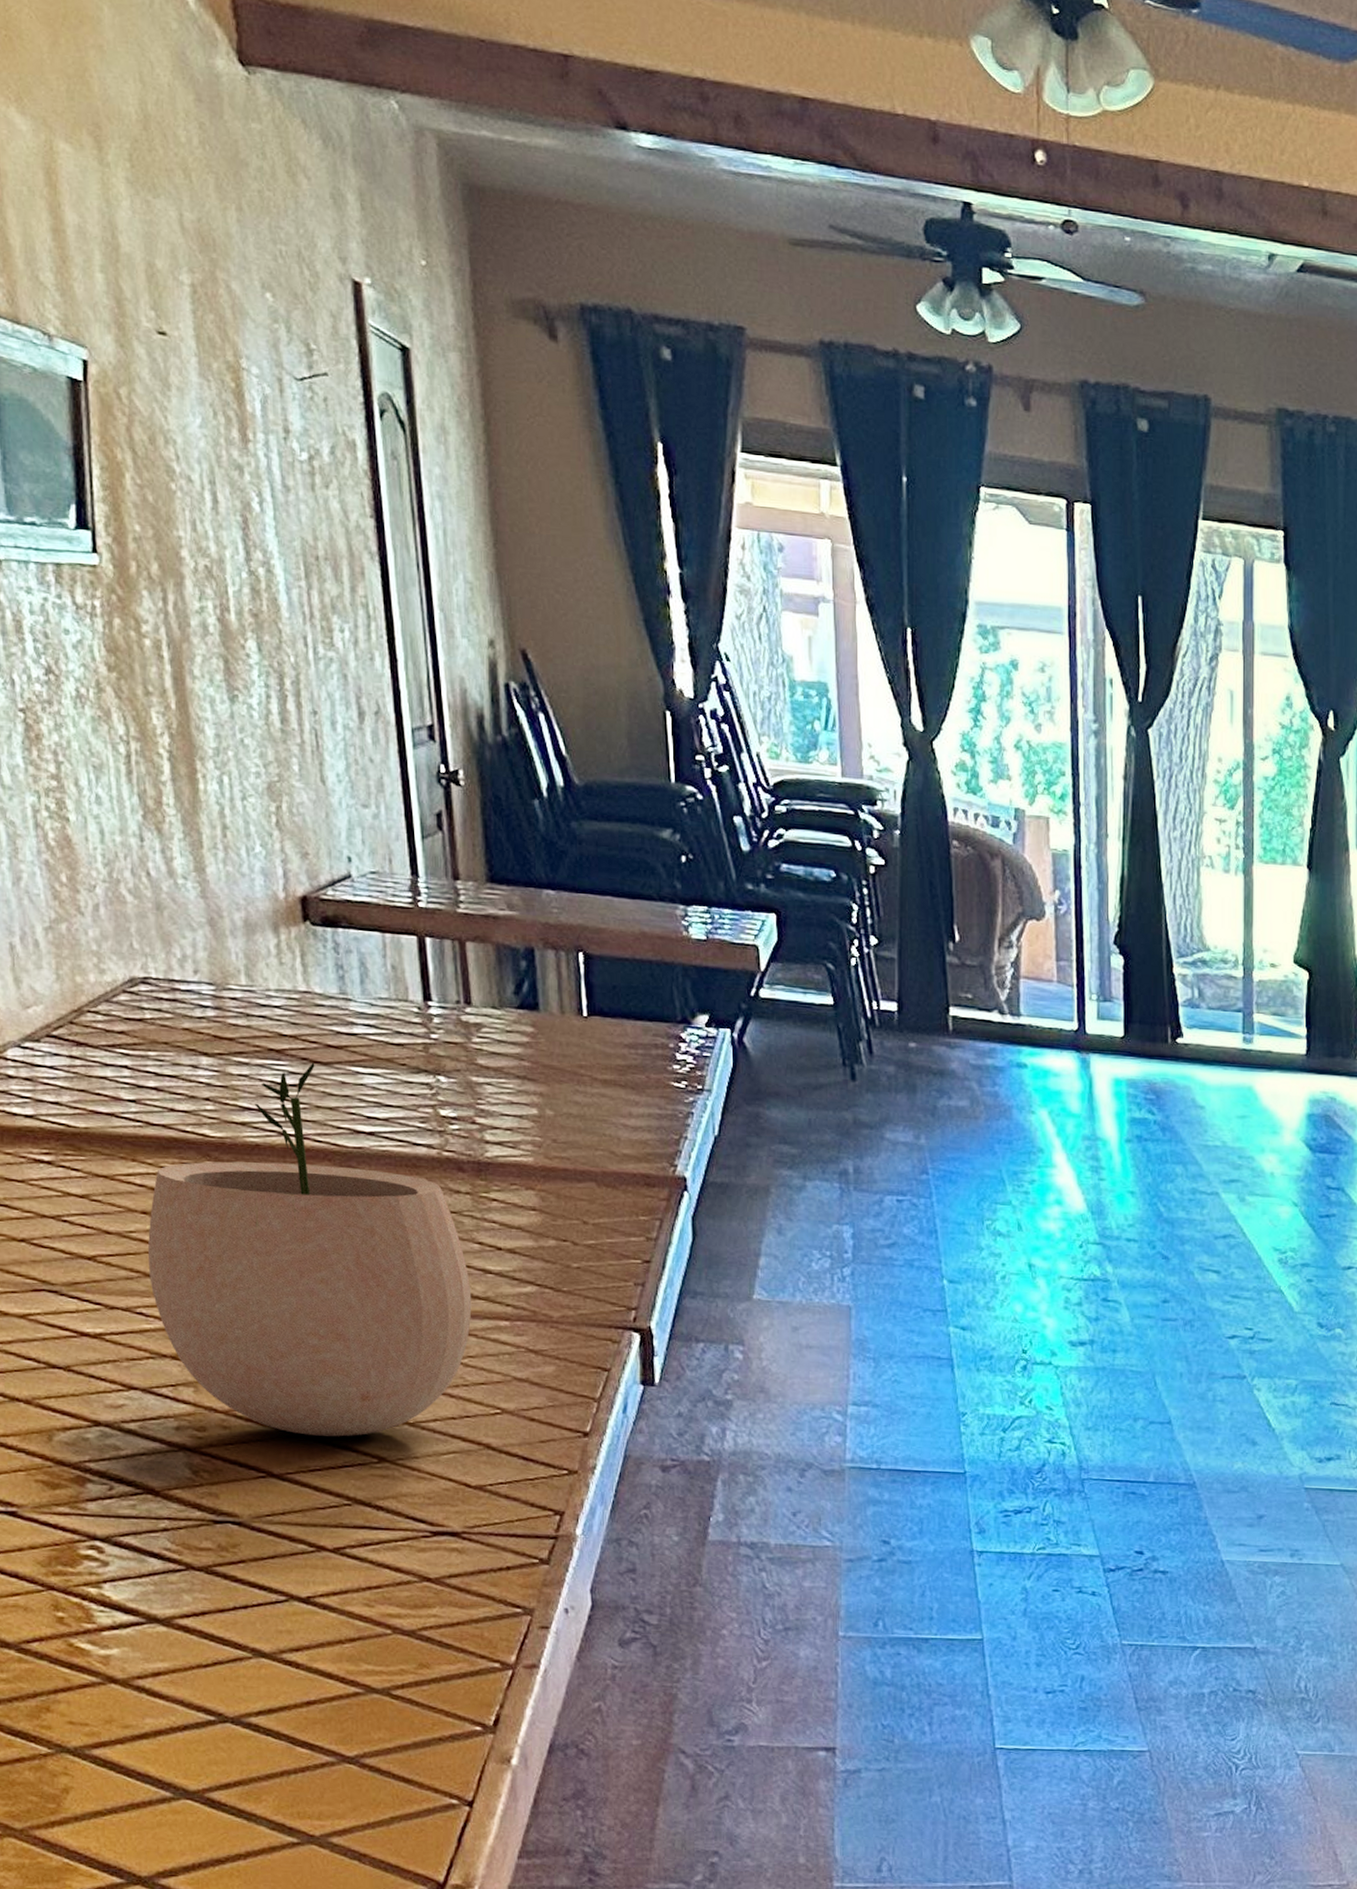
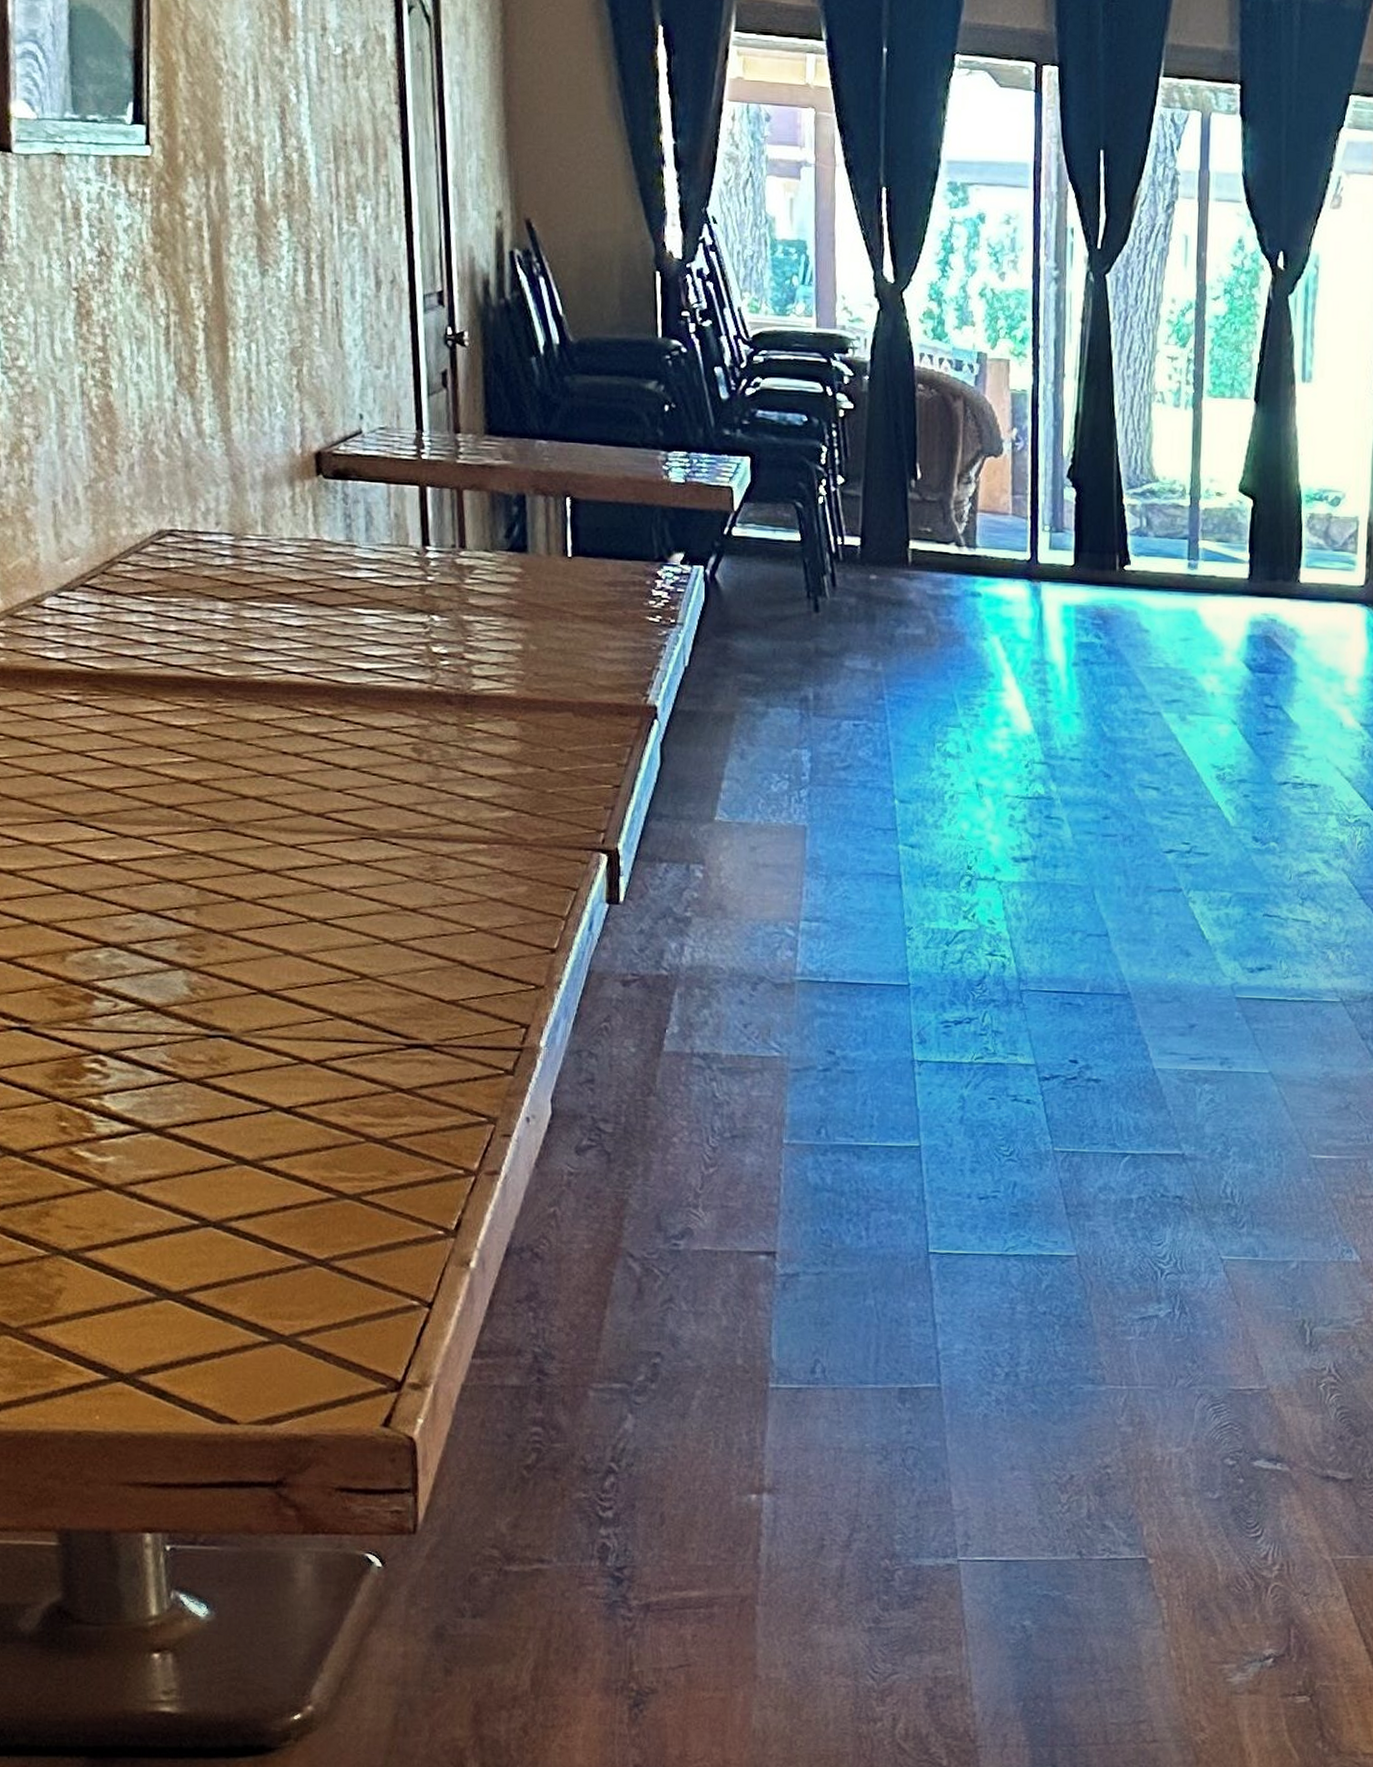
plant pot: present [148,1062,472,1437] -> none [161,605,453,955]

